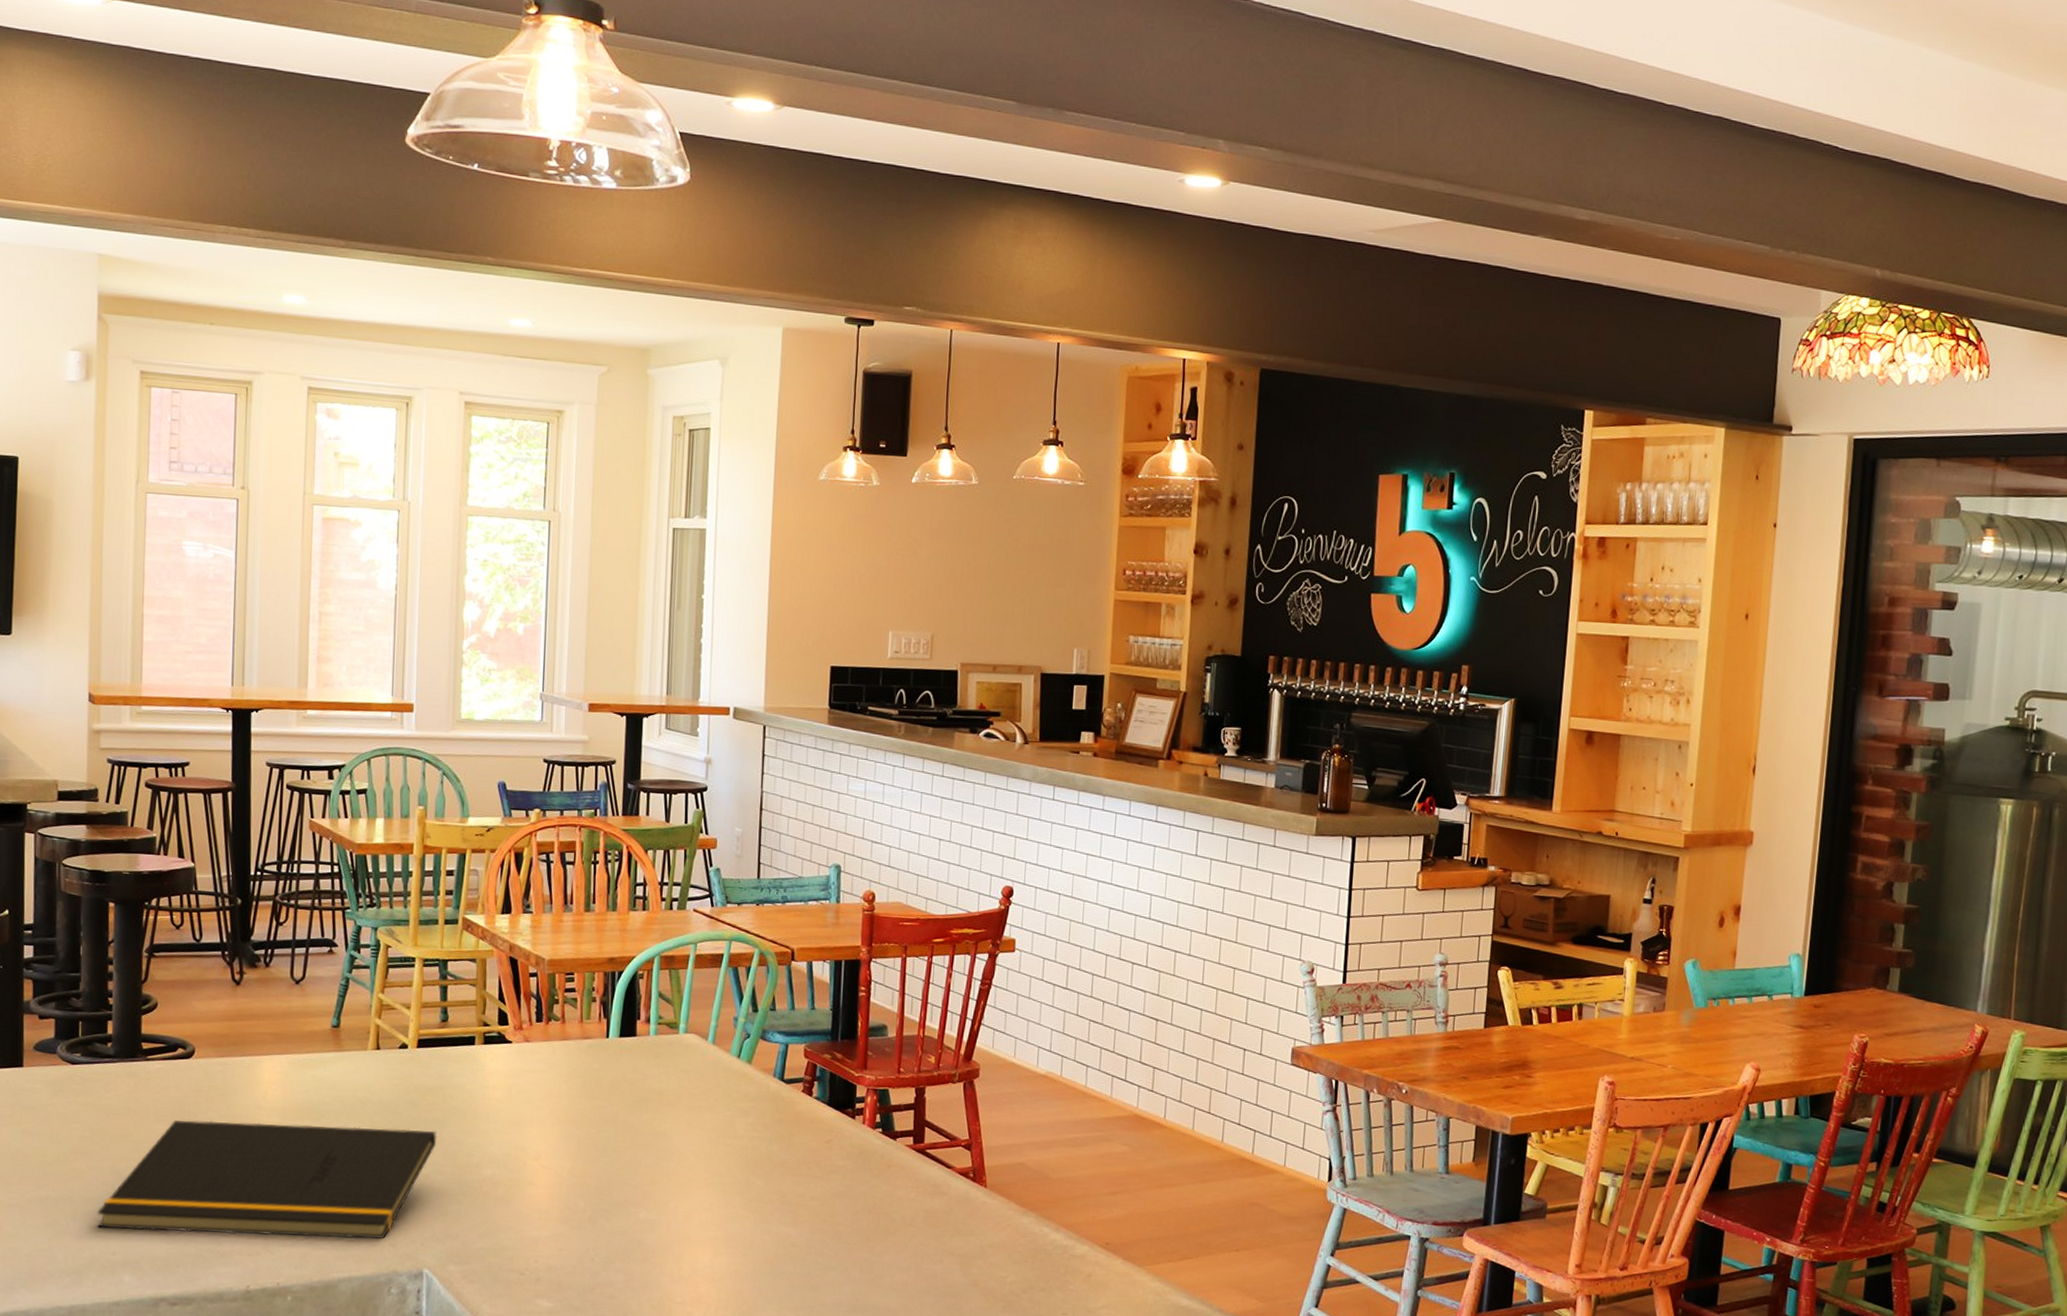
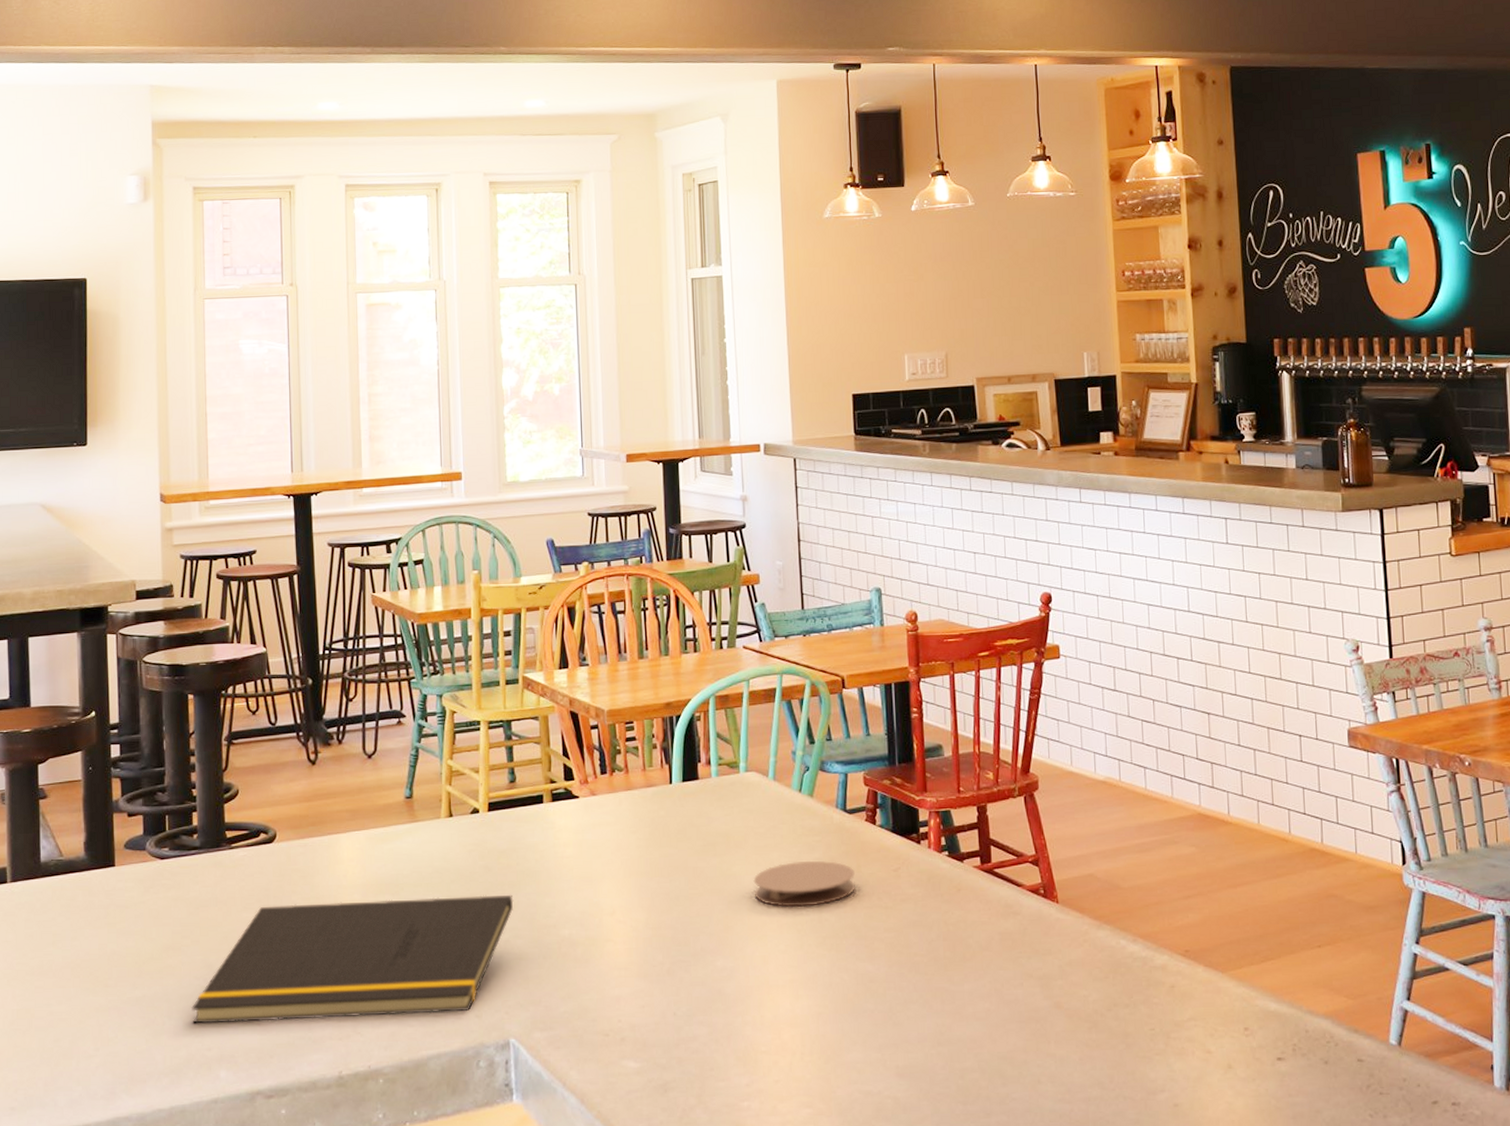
coaster: none [682,1125,786,1169] -> present [753,861,855,907]

